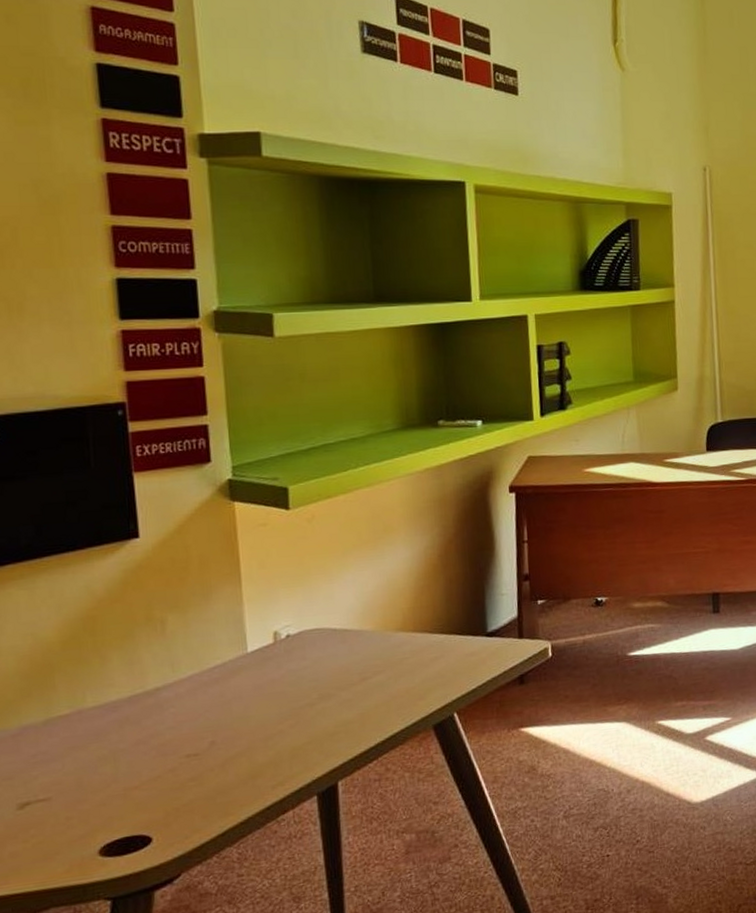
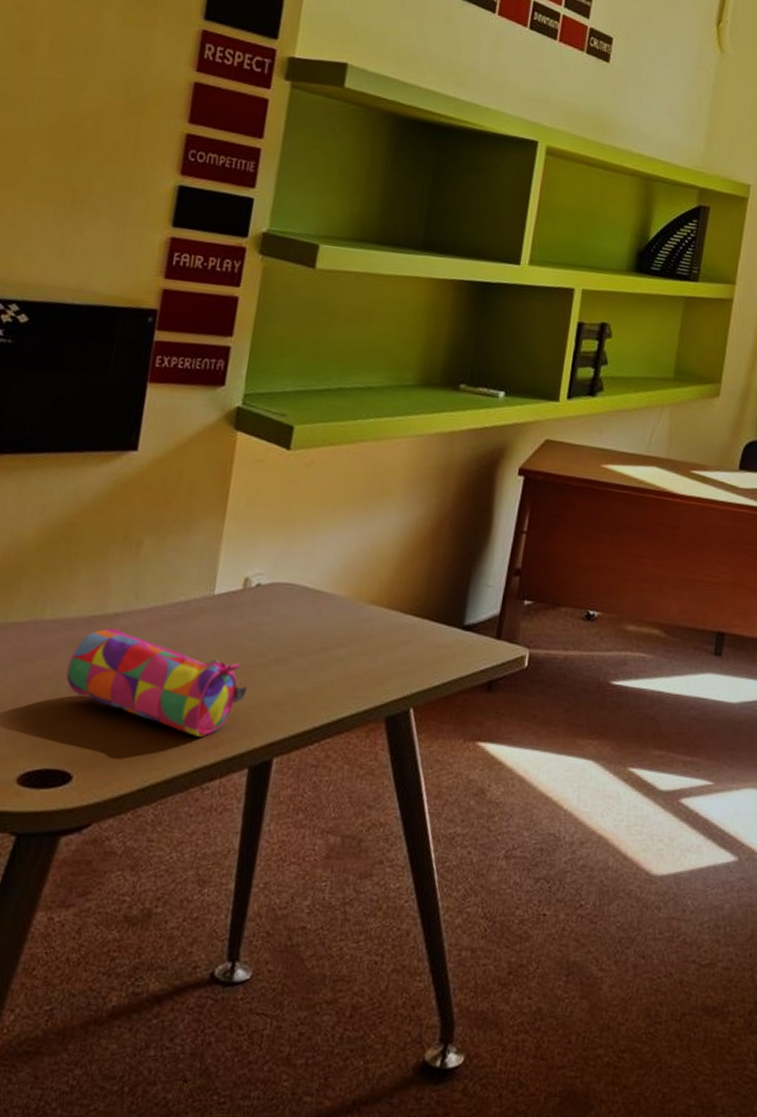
pencil case: none [121,701,299,779] -> present [66,627,247,737]

